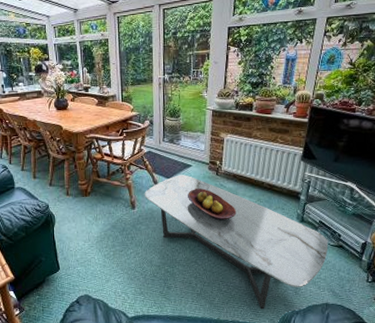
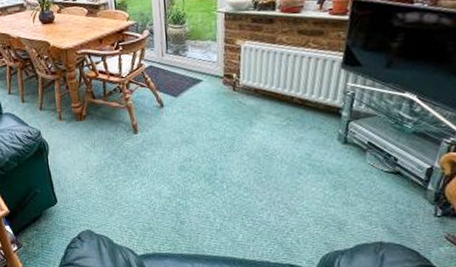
coffee table: present [144,174,329,310] -> none [147,91,381,249]
fruit bowl: present [188,188,237,221] -> none [199,107,261,144]

